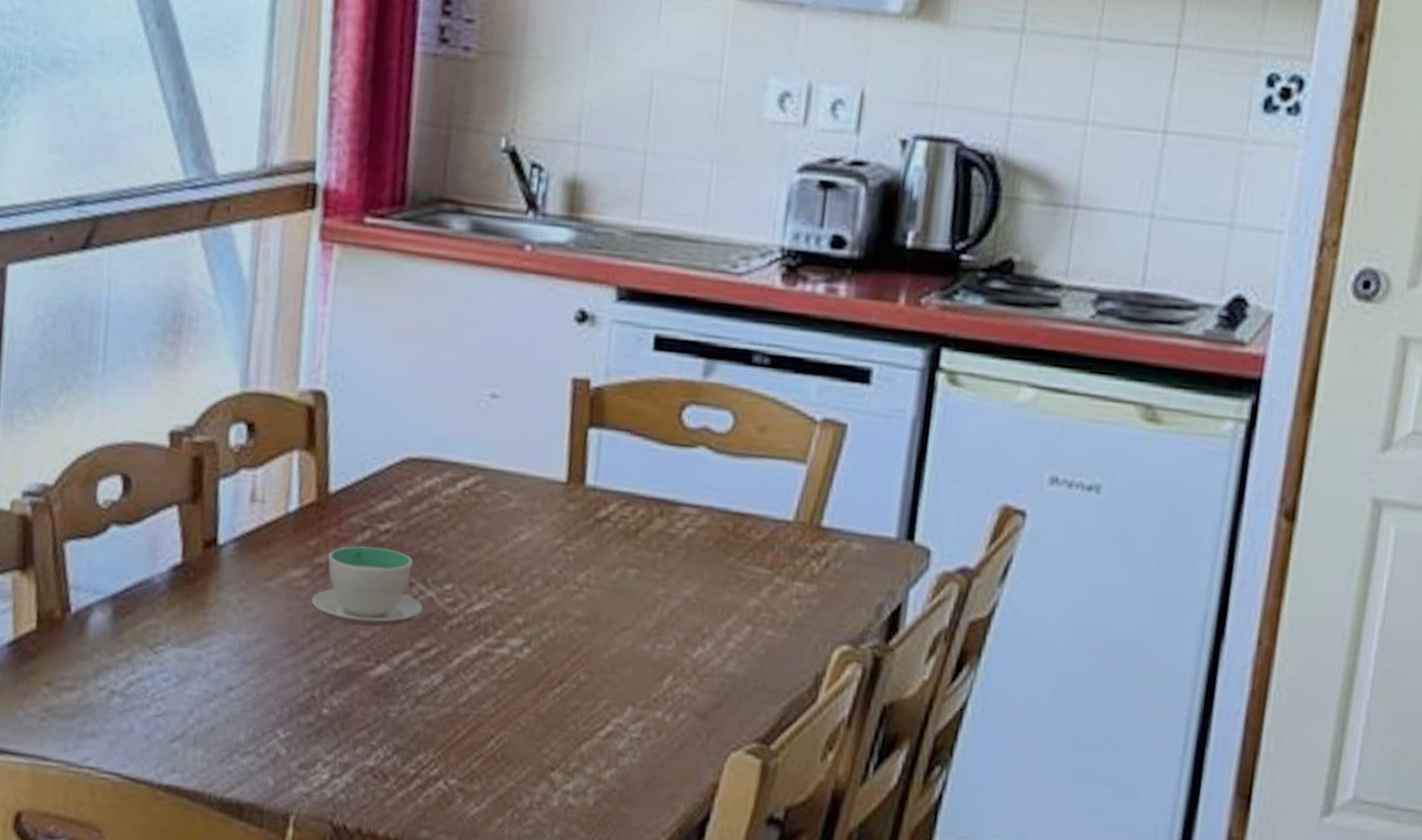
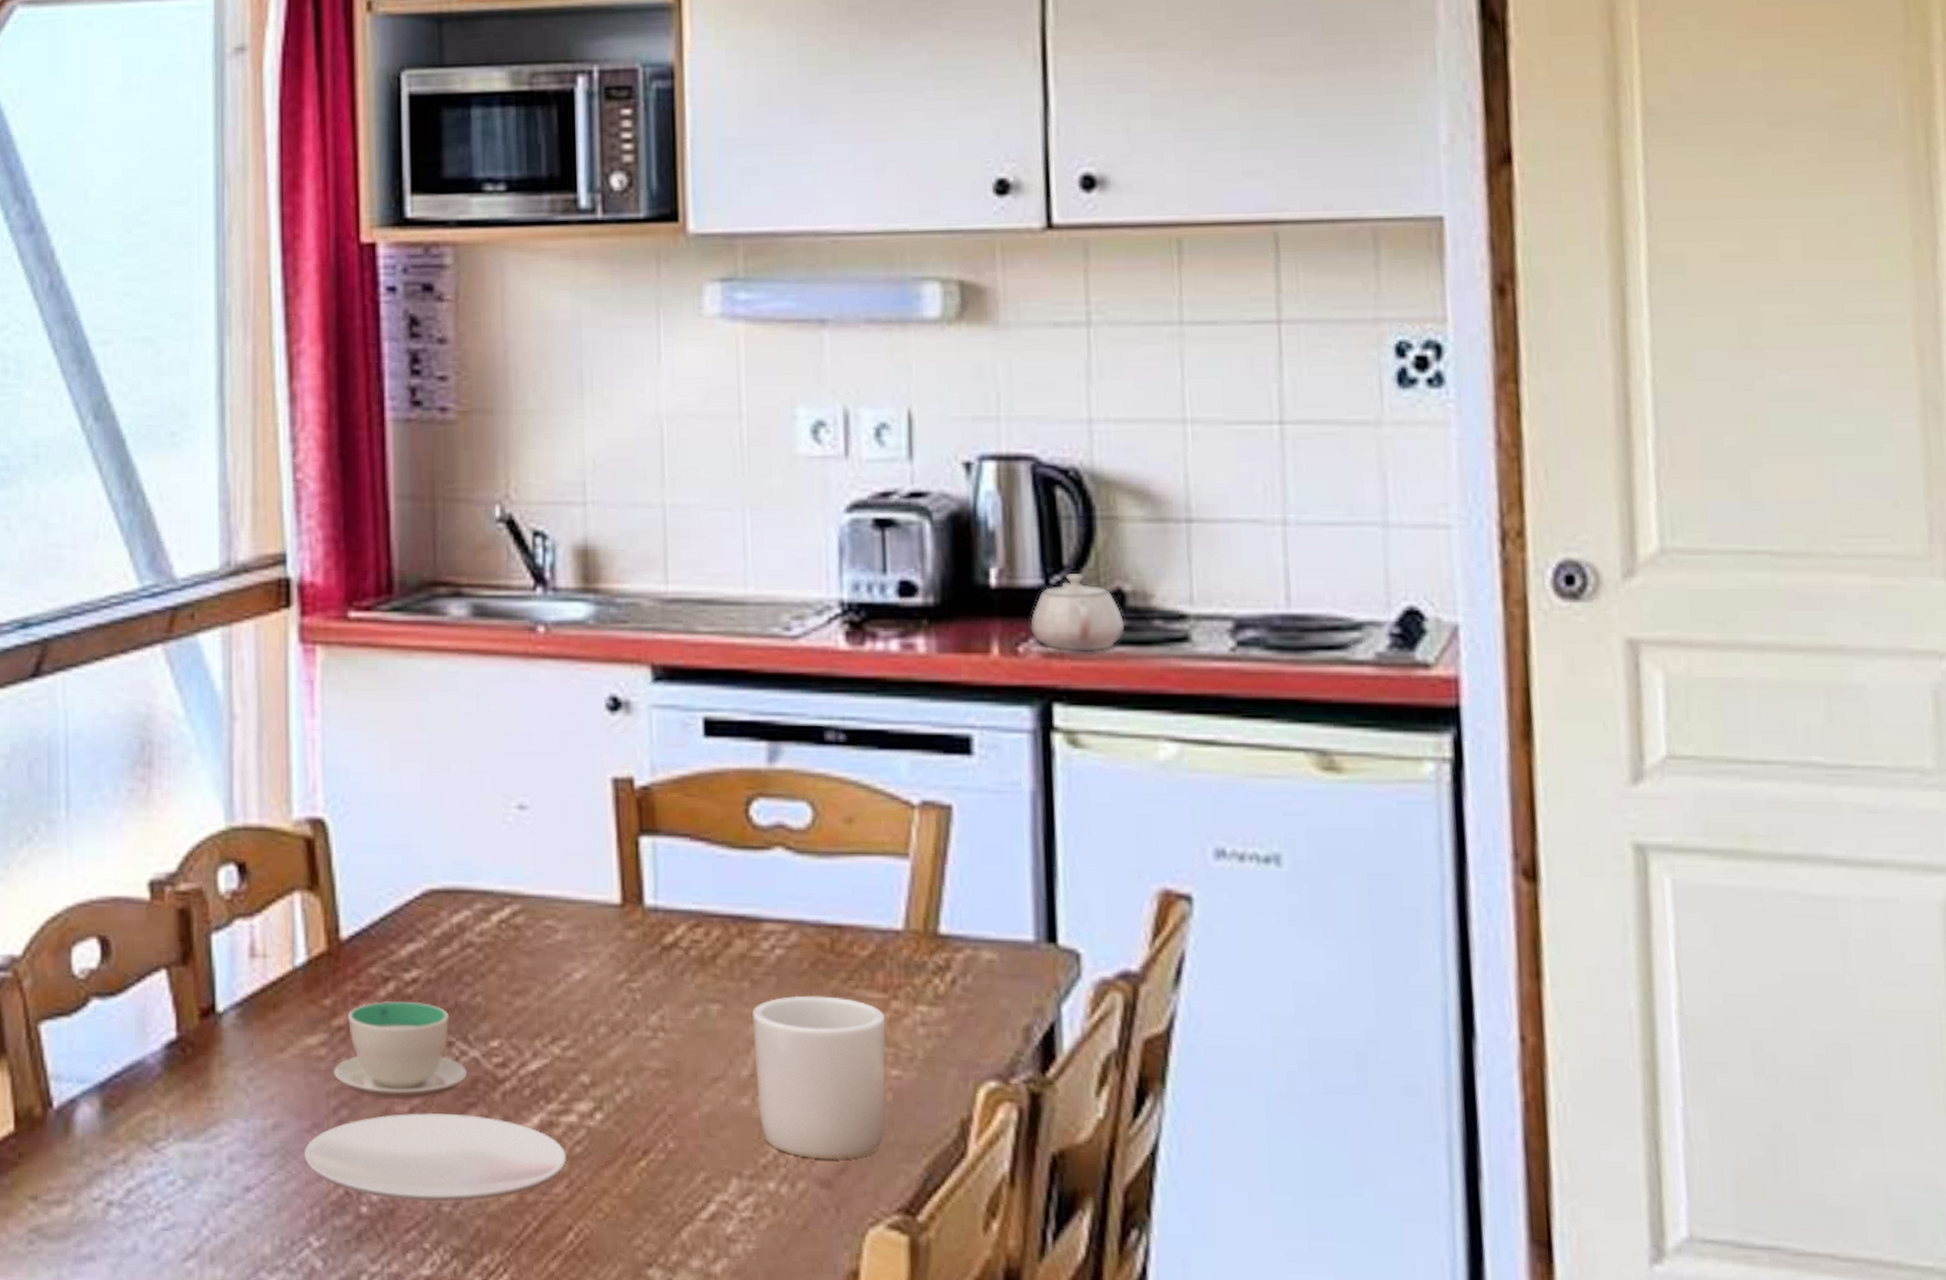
plate: none [280,637,496,711] -> present [304,1113,566,1202]
mug: none [656,566,769,698] -> present [752,995,887,1160]
teapot: none [933,242,1011,309] -> present [1030,574,1125,652]

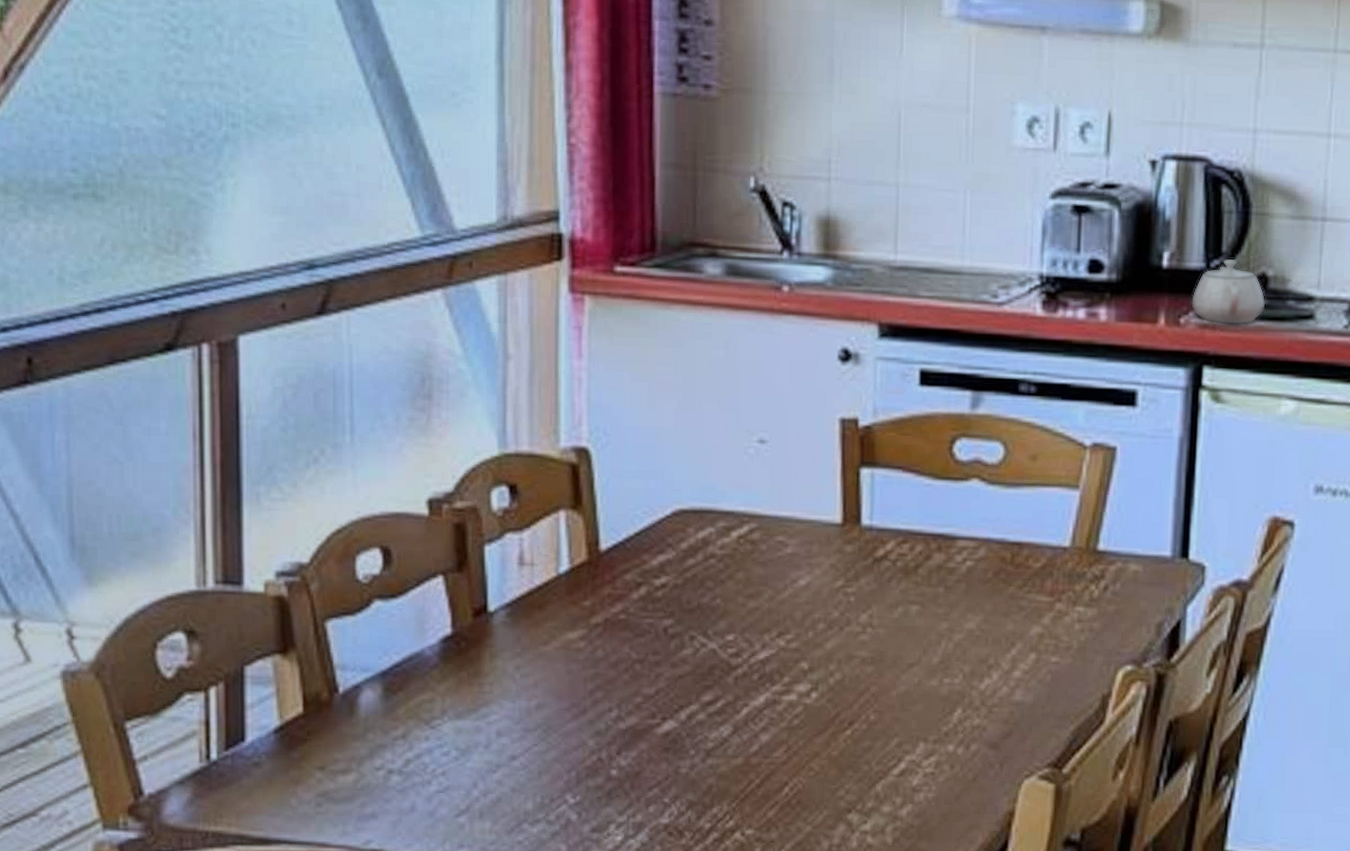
plate: present [304,1113,566,1202] -> none [563,694,786,766]
cup: present [333,1000,468,1099] -> none [590,602,706,683]
mug: present [752,995,887,1160] -> none [943,598,1050,728]

